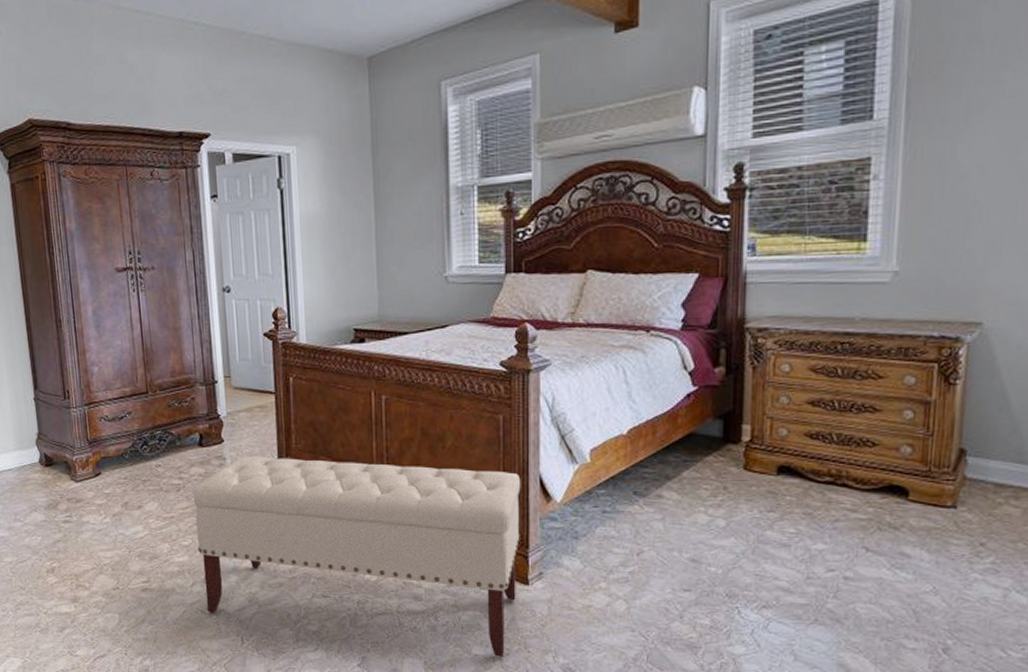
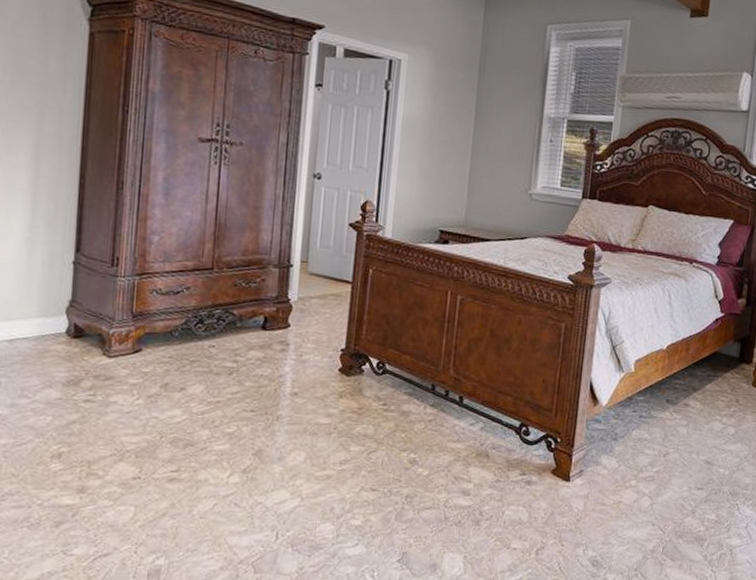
bench: present [193,456,521,657] -> none [241,343,574,551]

